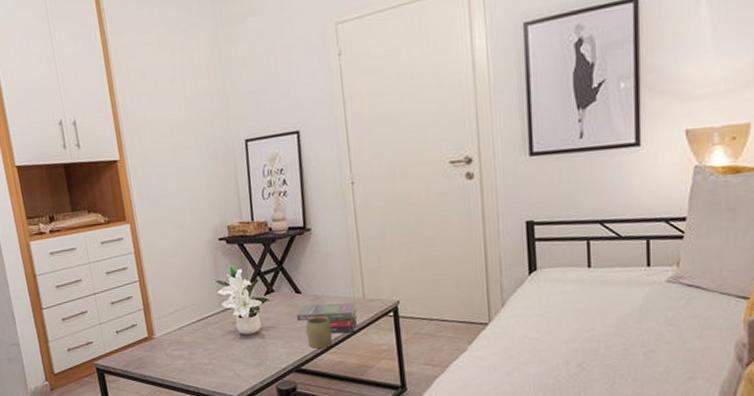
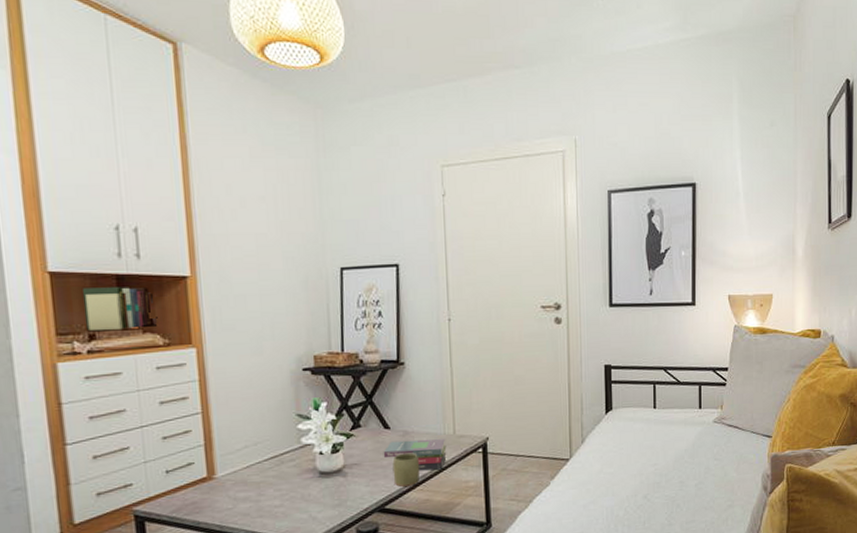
books: none [41,173,98,213] -> present [83,287,157,330]

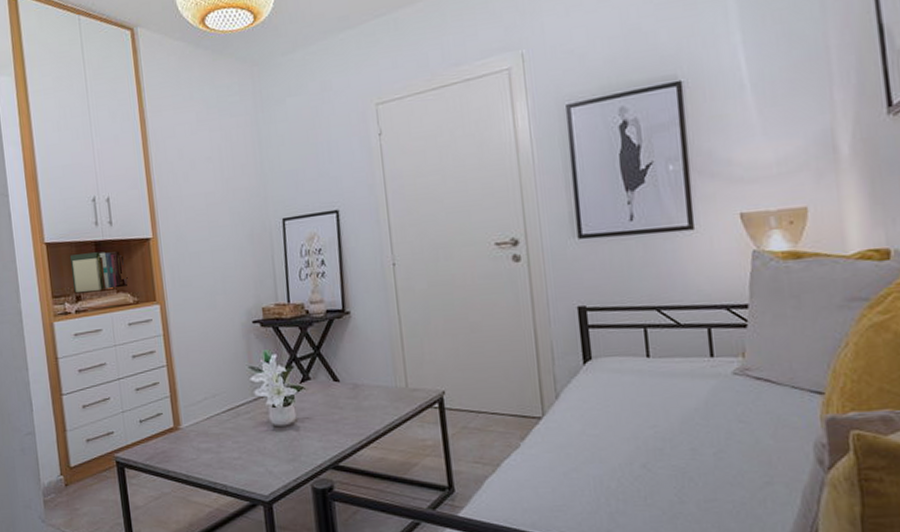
books: present [383,439,447,471] -> none [333,392,400,427]
mug: present [392,452,420,487] -> none [344,407,373,443]

